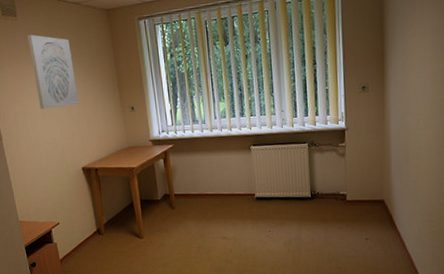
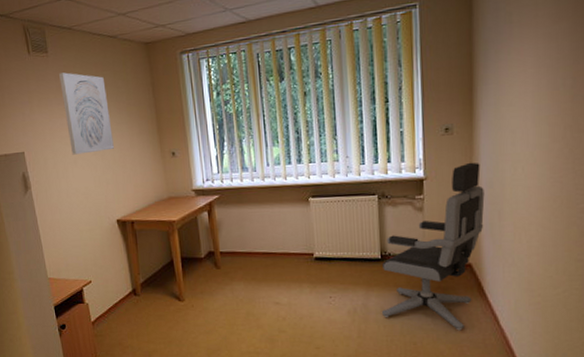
office chair: none [311,115,394,256] -> present [381,162,485,331]

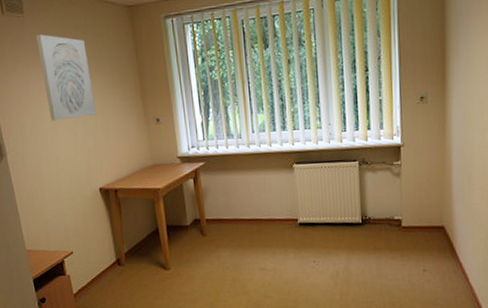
office chair: present [381,162,485,331] -> none [362,129,456,290]

